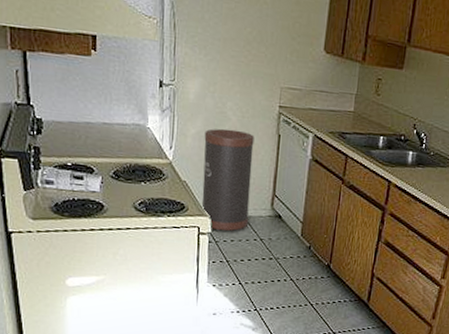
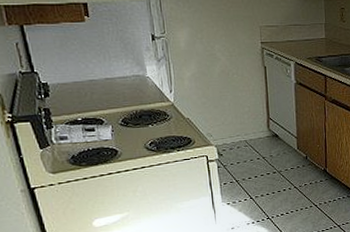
trash can: present [202,128,254,231] -> none [199,68,251,156]

